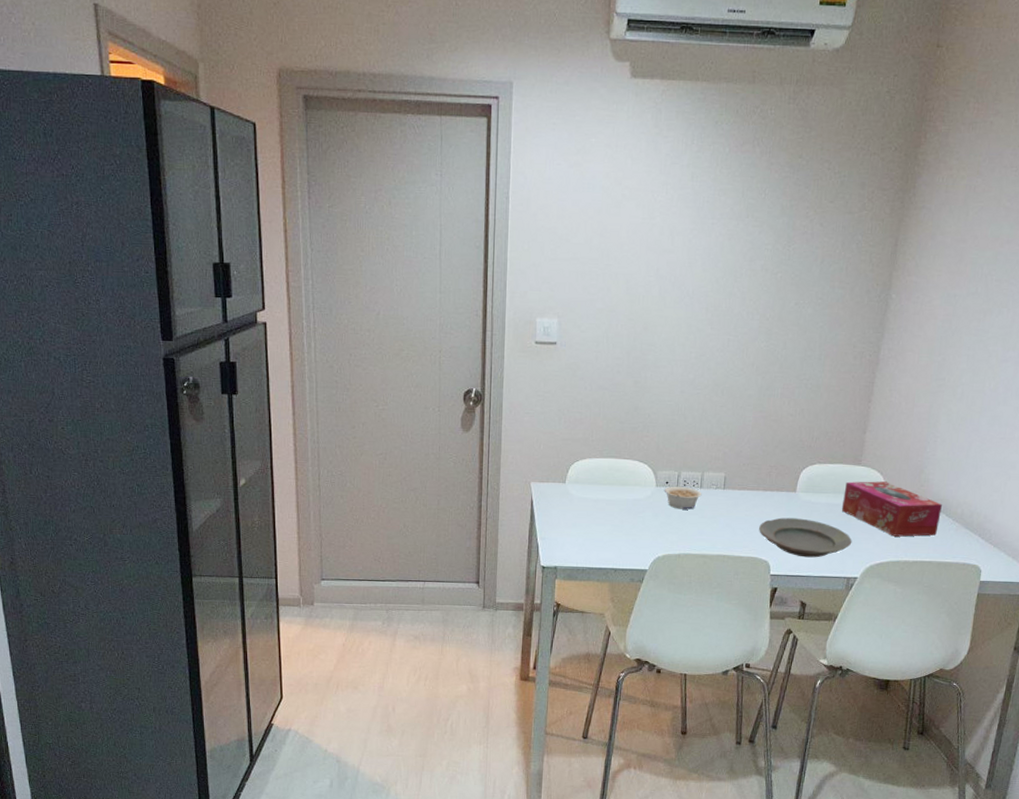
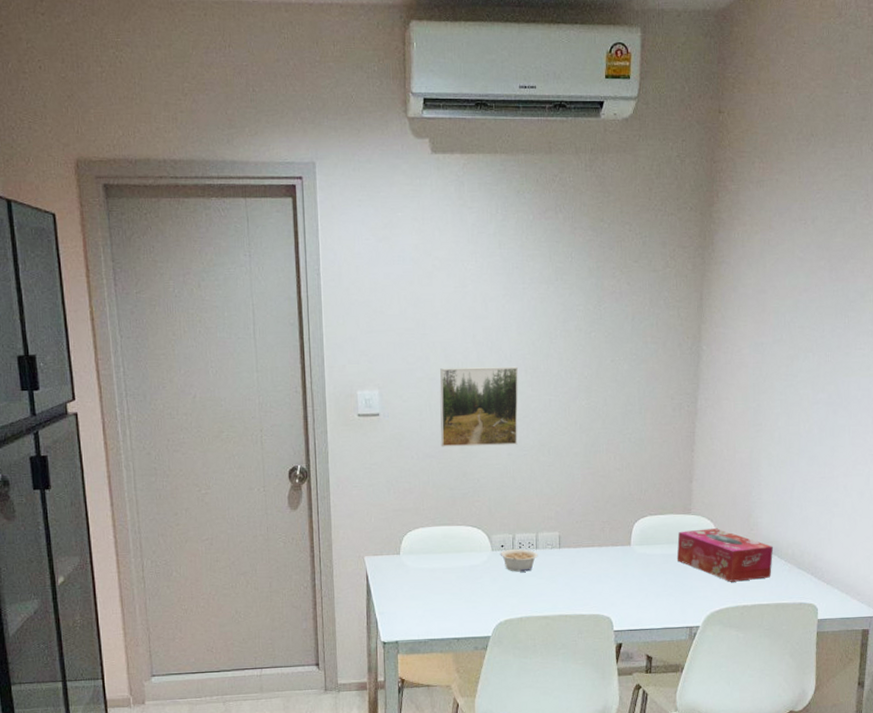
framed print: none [614,301,699,383] -> present [440,366,518,447]
plate: present [759,517,852,558] -> none [598,571,691,611]

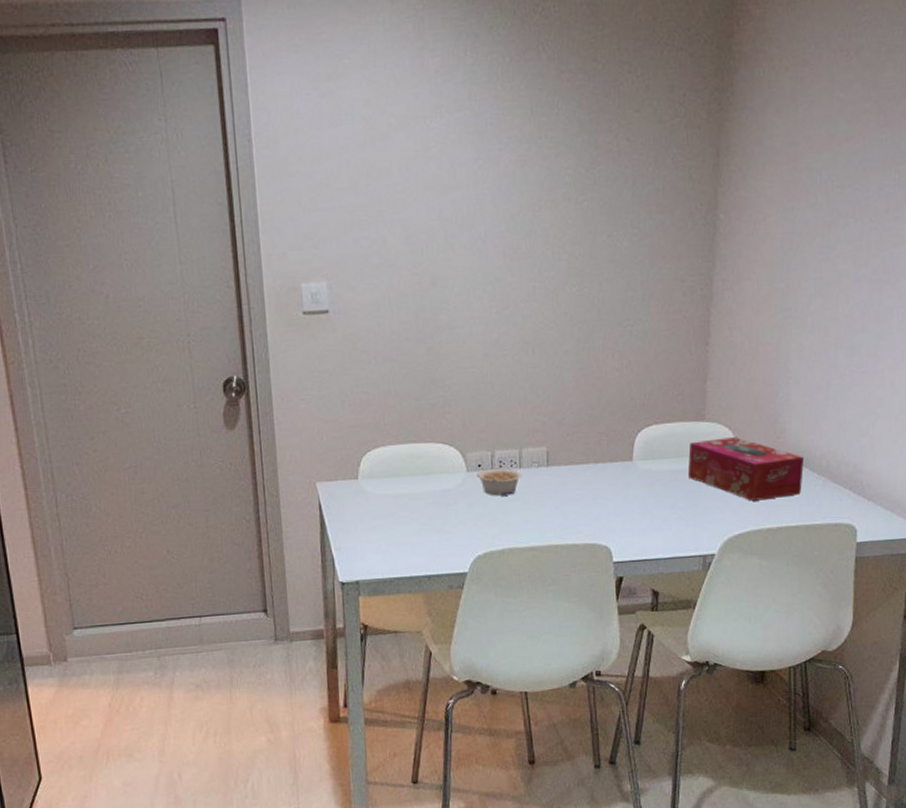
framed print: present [440,366,518,447] -> none [400,247,496,349]

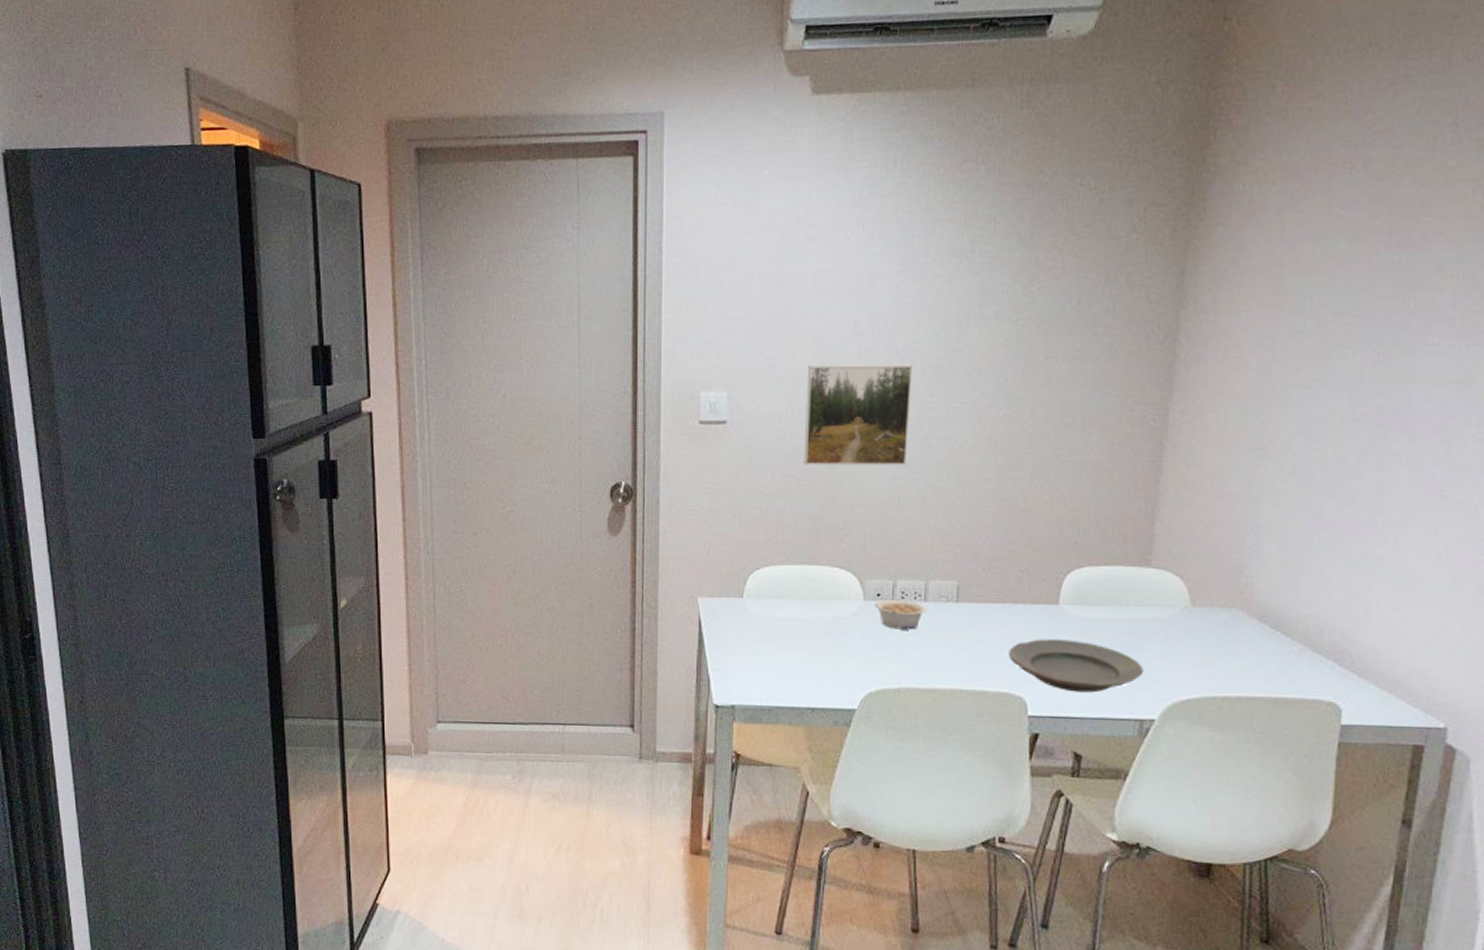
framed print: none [400,247,496,349] -> present [803,364,912,465]
plate: none [594,491,704,538] -> present [1009,639,1144,693]
tissue box: present [687,437,804,501] -> none [1125,588,1275,664]

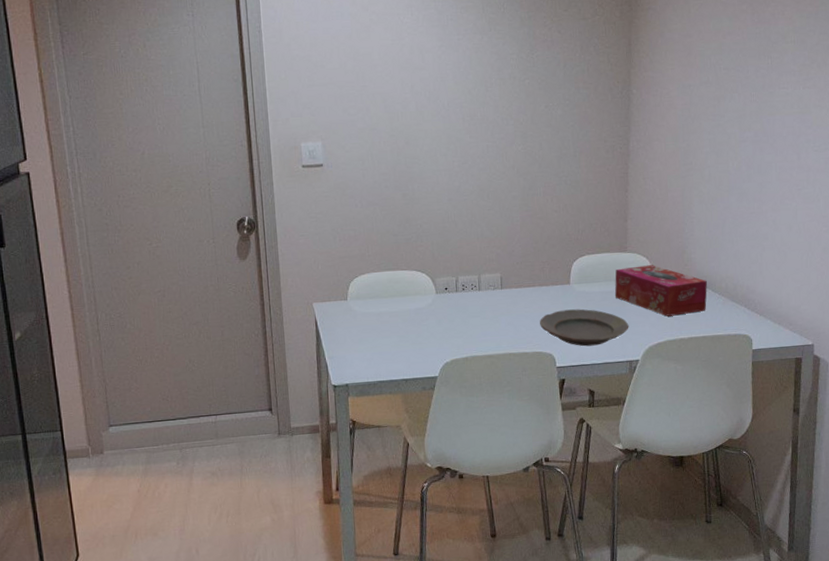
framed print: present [803,364,912,465] -> none [380,115,458,195]
legume: present [874,599,927,630] -> none [444,290,481,313]
tissue box: none [1125,588,1275,664] -> present [614,265,707,317]

